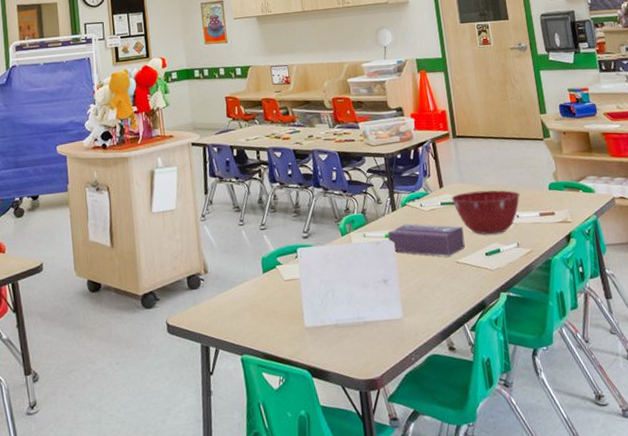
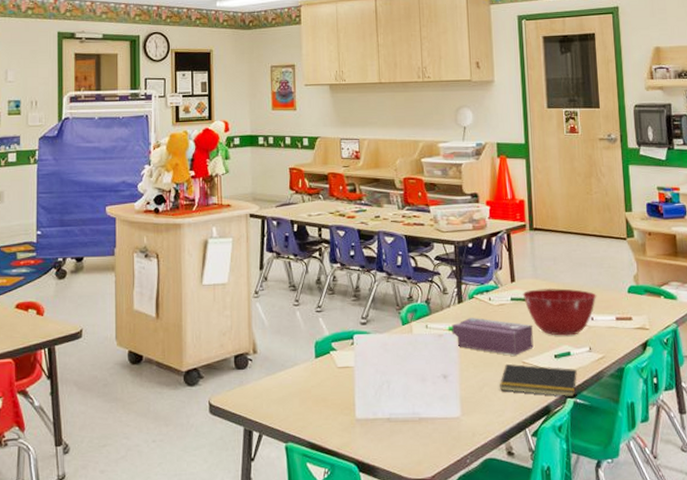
notepad: none [437,264,508,292] -> present [500,363,577,397]

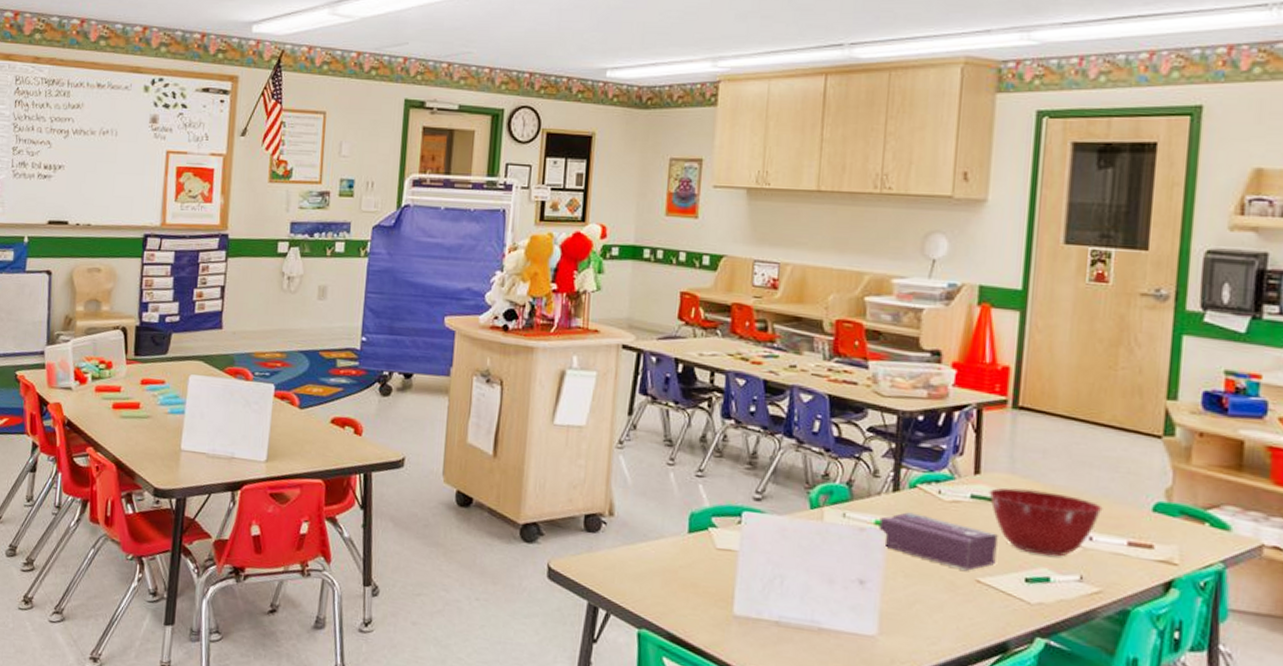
notepad: present [500,363,577,397] -> none [938,578,1056,637]

